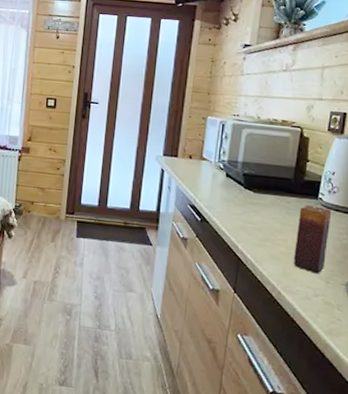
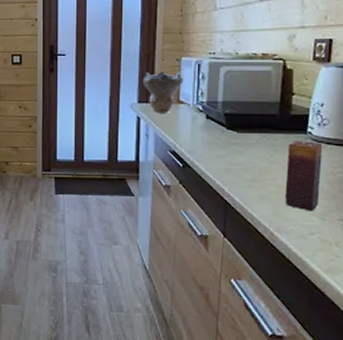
decorative bowl: none [169,127,208,168] -> present [142,71,183,113]

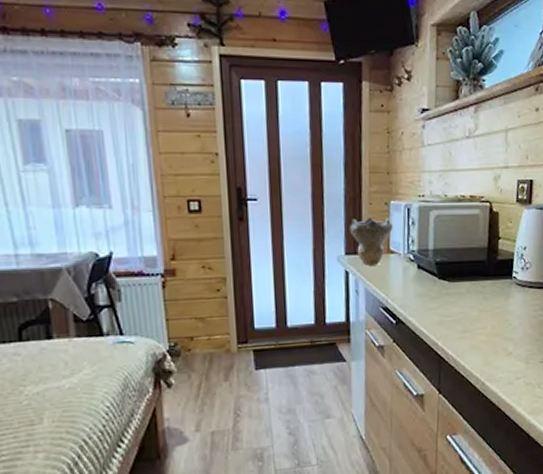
candle: present [285,141,322,211] -> none [494,286,526,357]

